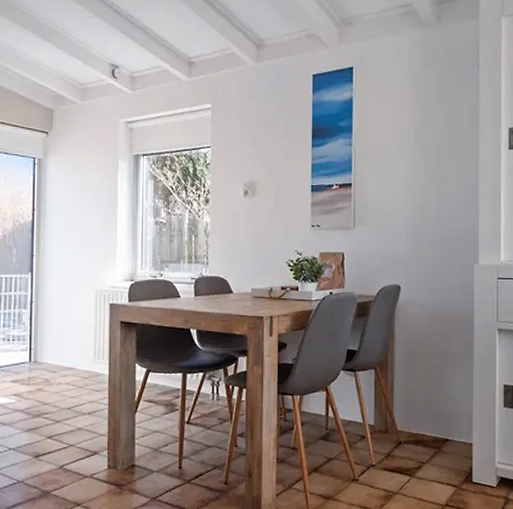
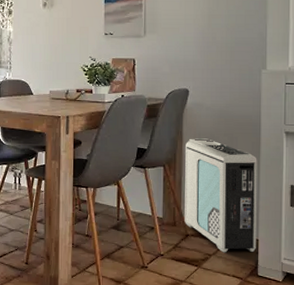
air purifier: none [397,338,471,460] -> present [184,138,257,253]

